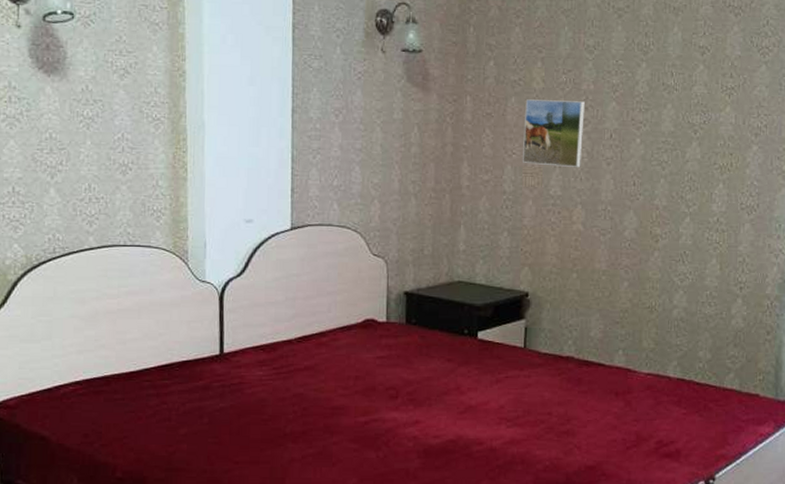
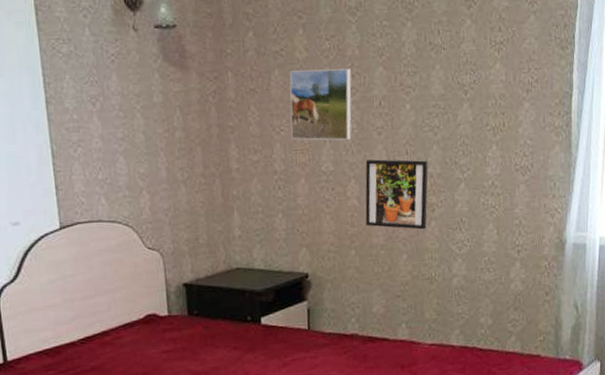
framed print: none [589,188,654,259] -> present [365,159,428,230]

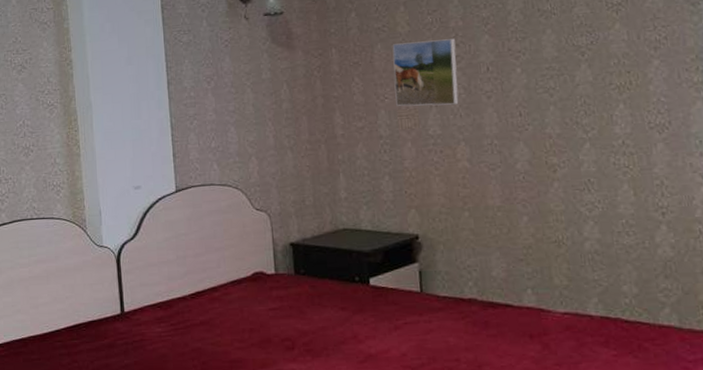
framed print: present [365,159,428,230] -> none [475,121,549,191]

